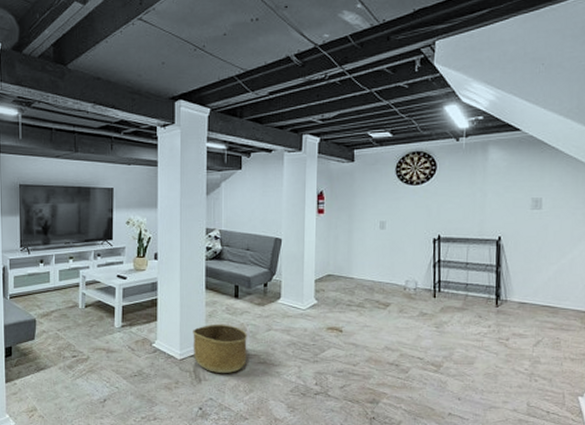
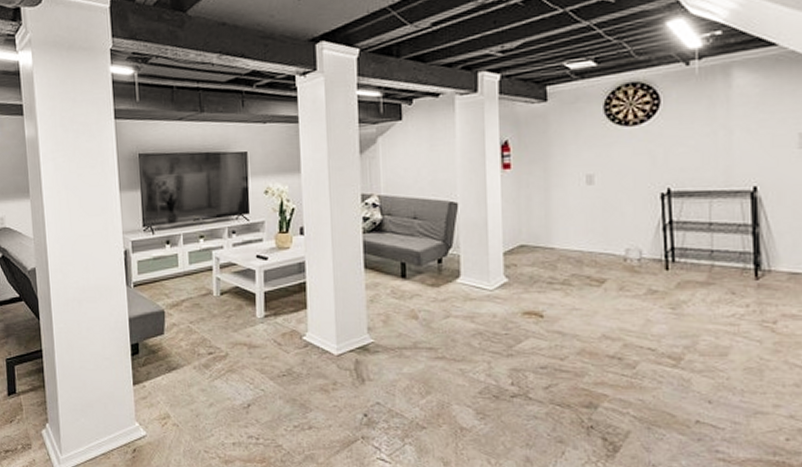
basket: present [193,324,247,374] -> none [351,310,421,372]

